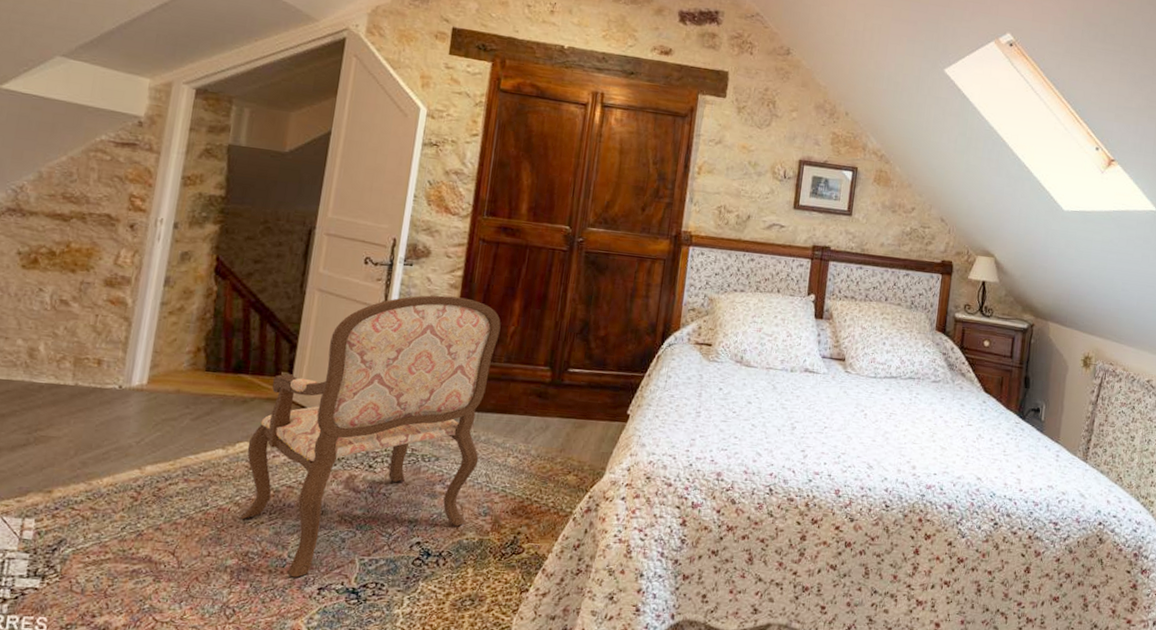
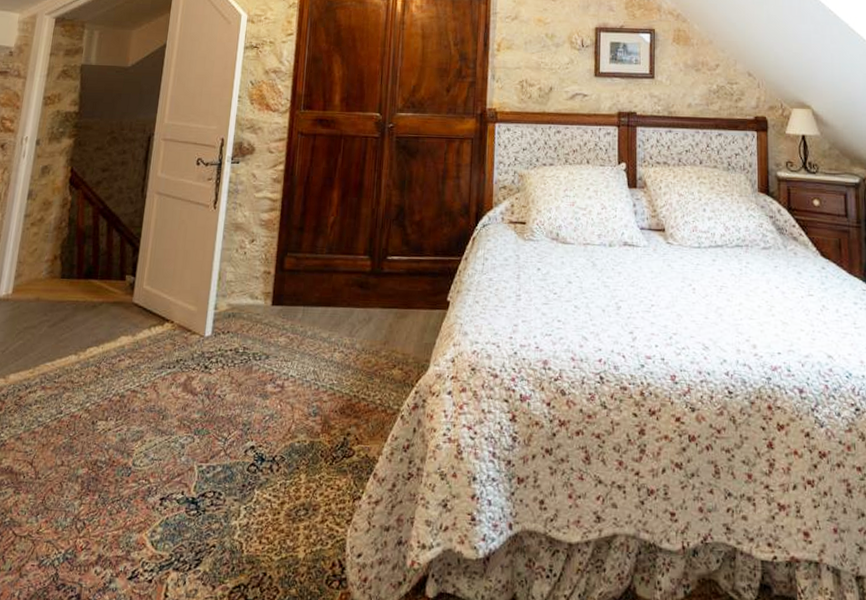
armchair: present [240,295,501,578] -> none [90,190,321,487]

